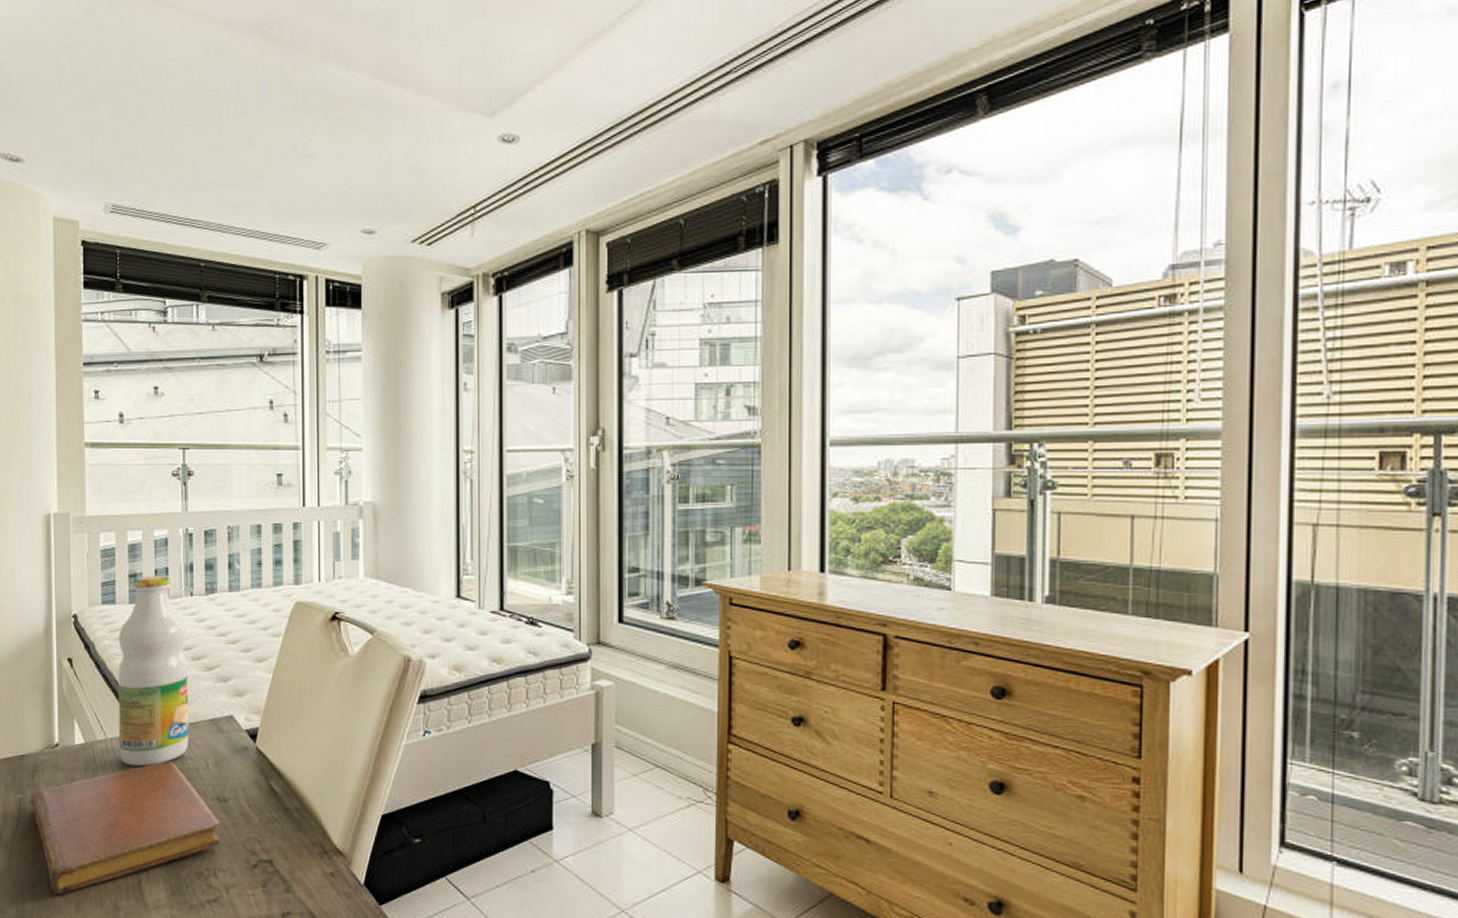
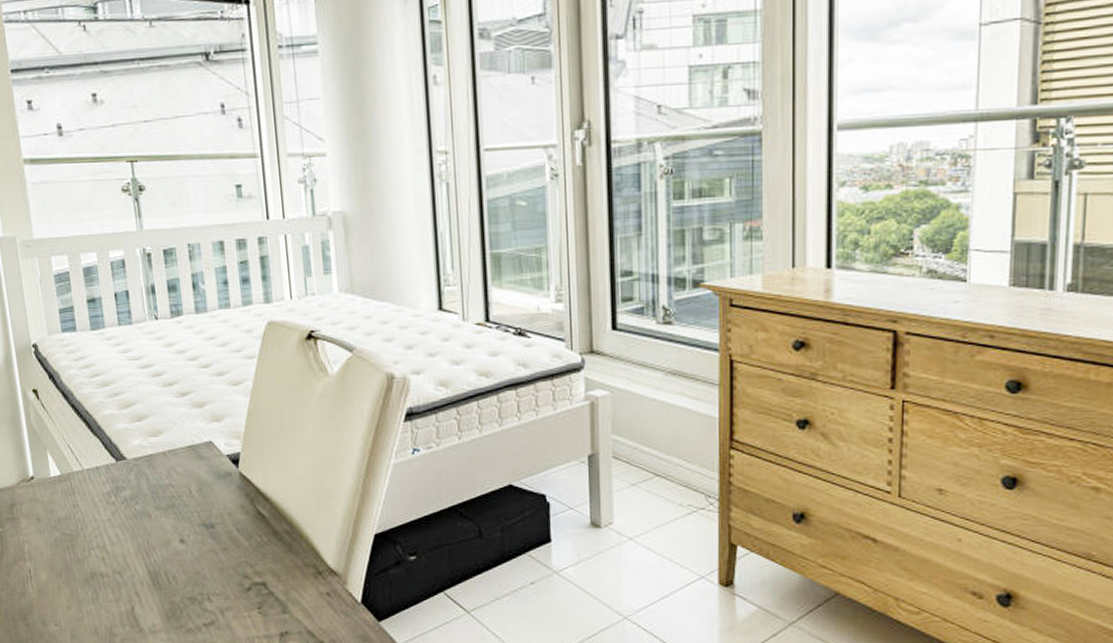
notebook: present [30,761,221,895] -> none [11,490,211,624]
bottle: present [117,575,189,767] -> none [83,299,169,496]

